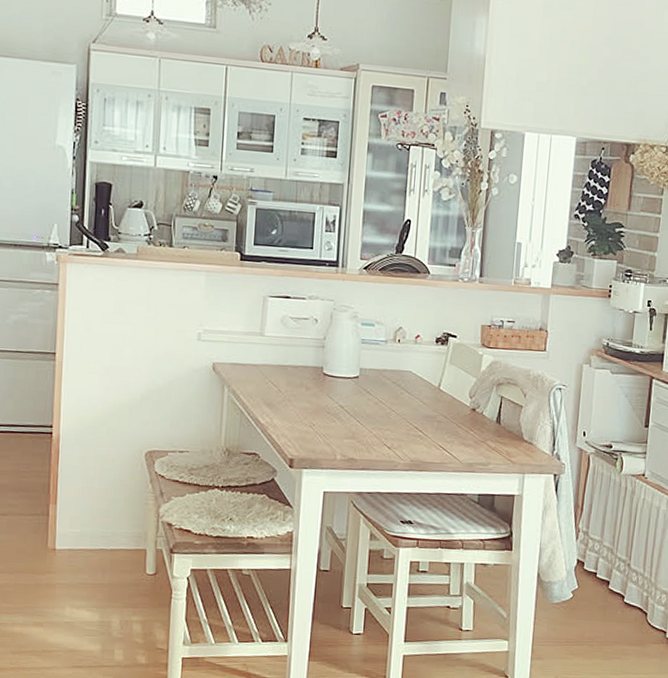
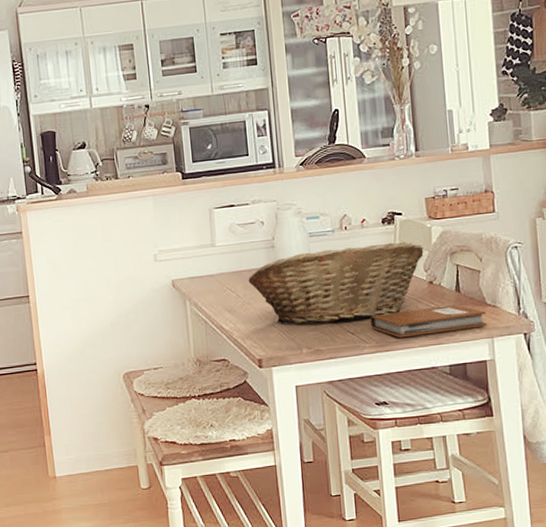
fruit basket: none [292,358,472,435] -> present [248,241,424,324]
notebook: none [408,432,523,462] -> present [370,305,487,338]

